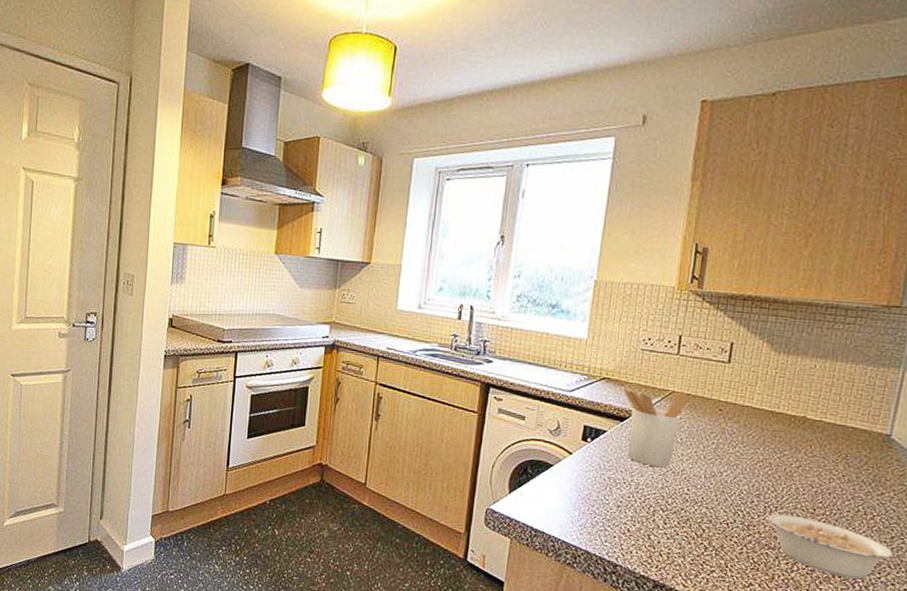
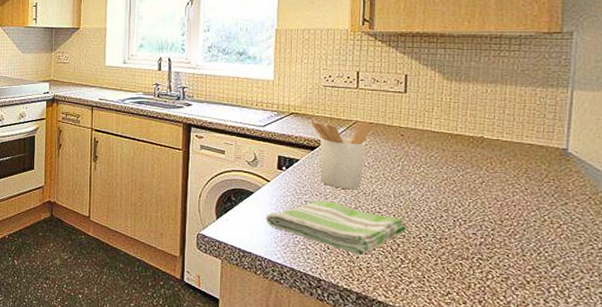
dish towel: none [563,477,714,541] -> present [265,200,406,256]
legume: present [769,513,895,580] -> none [459,226,586,285]

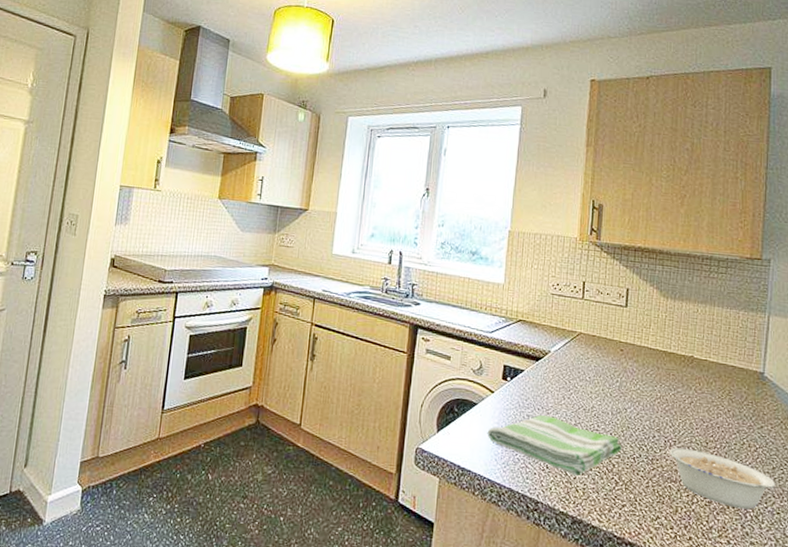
utensil holder: present [311,121,371,190] -> none [538,330,594,405]
legume: none [459,226,586,285] -> present [669,447,777,510]

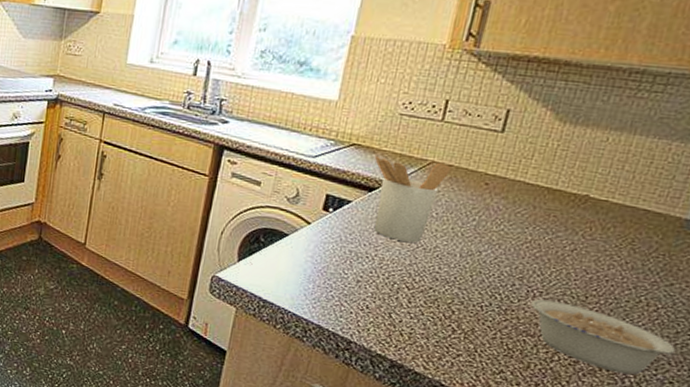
dish towel: present [487,415,621,477] -> none [297,251,467,320]
utensil holder: none [538,330,594,405] -> present [373,156,451,243]

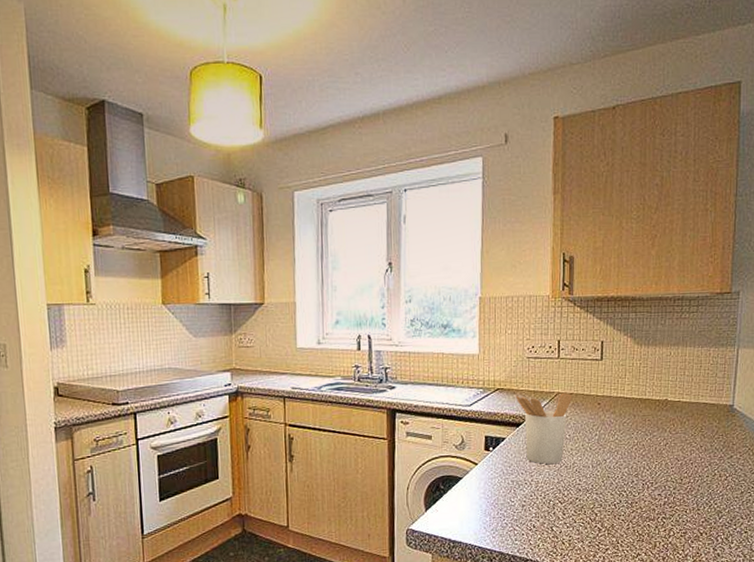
legume: present [531,299,677,376] -> none [647,487,745,534]

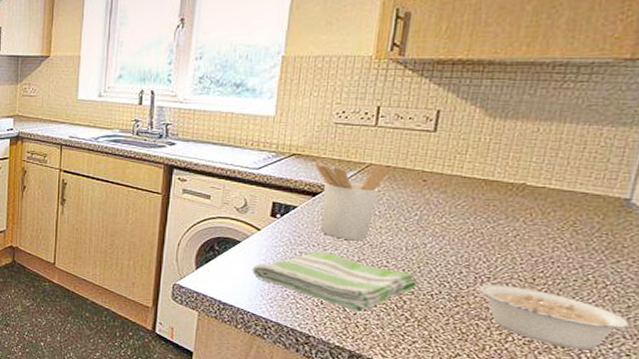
dish towel: none [474,478,602,531] -> present [251,252,416,312]
legume: none [647,487,745,534] -> present [480,284,631,351]

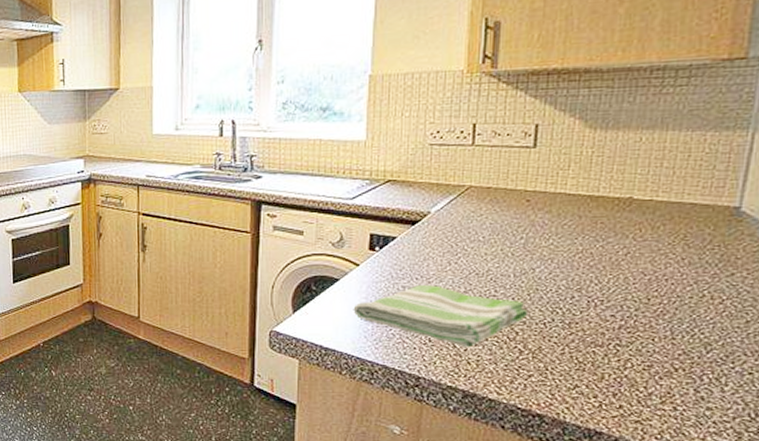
utensil holder: present [315,164,388,241] -> none [413,186,489,271]
legume: present [480,284,631,351] -> none [594,307,751,372]

